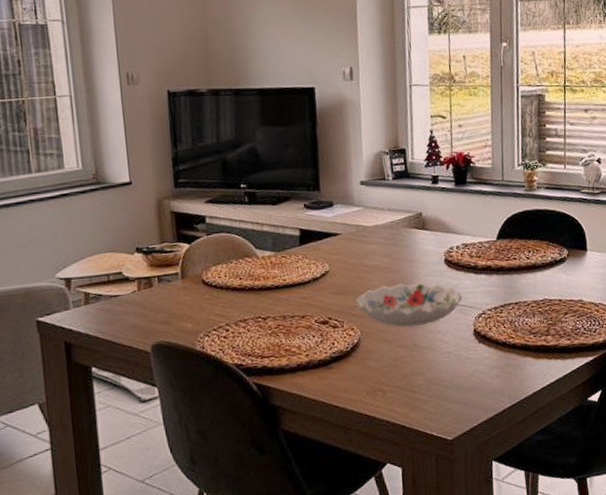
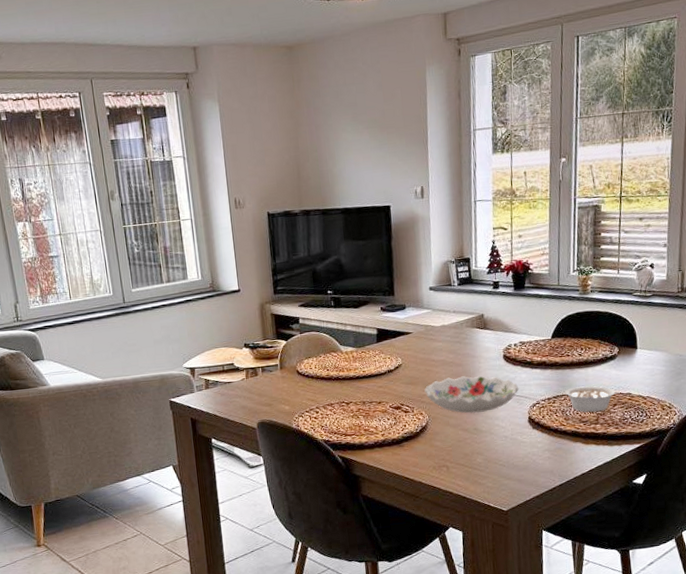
legume: none [513,292,571,323] -> present [565,386,620,413]

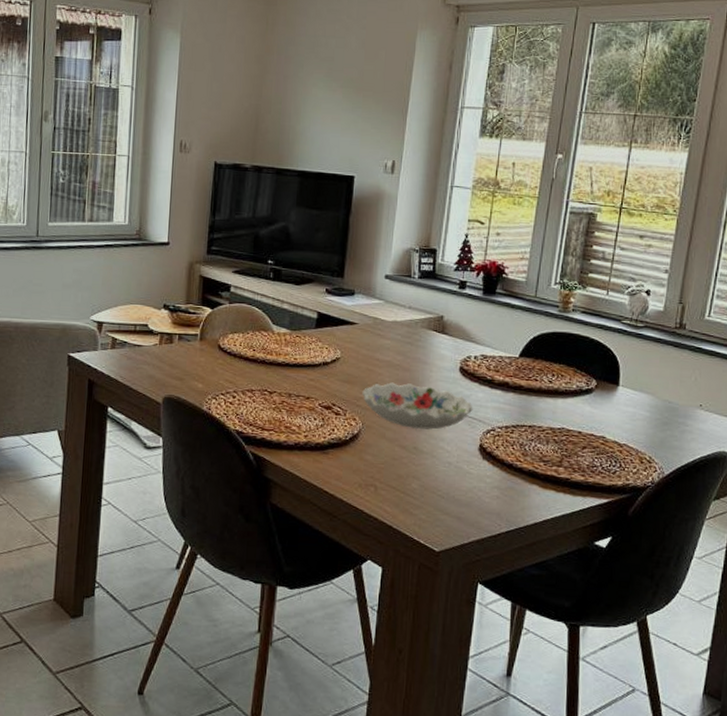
legume: present [565,386,620,413] -> none [527,418,592,453]

